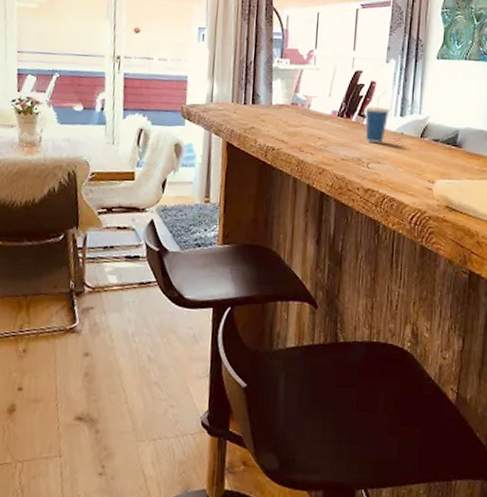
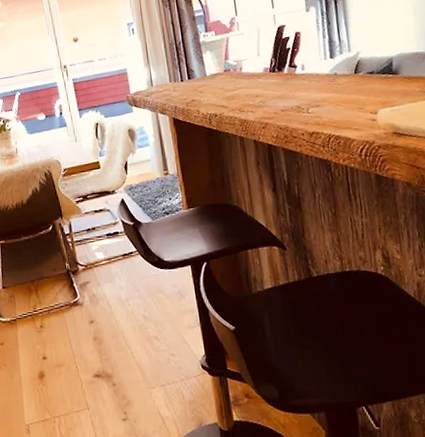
cup: present [364,91,390,143] -> none [293,38,319,89]

